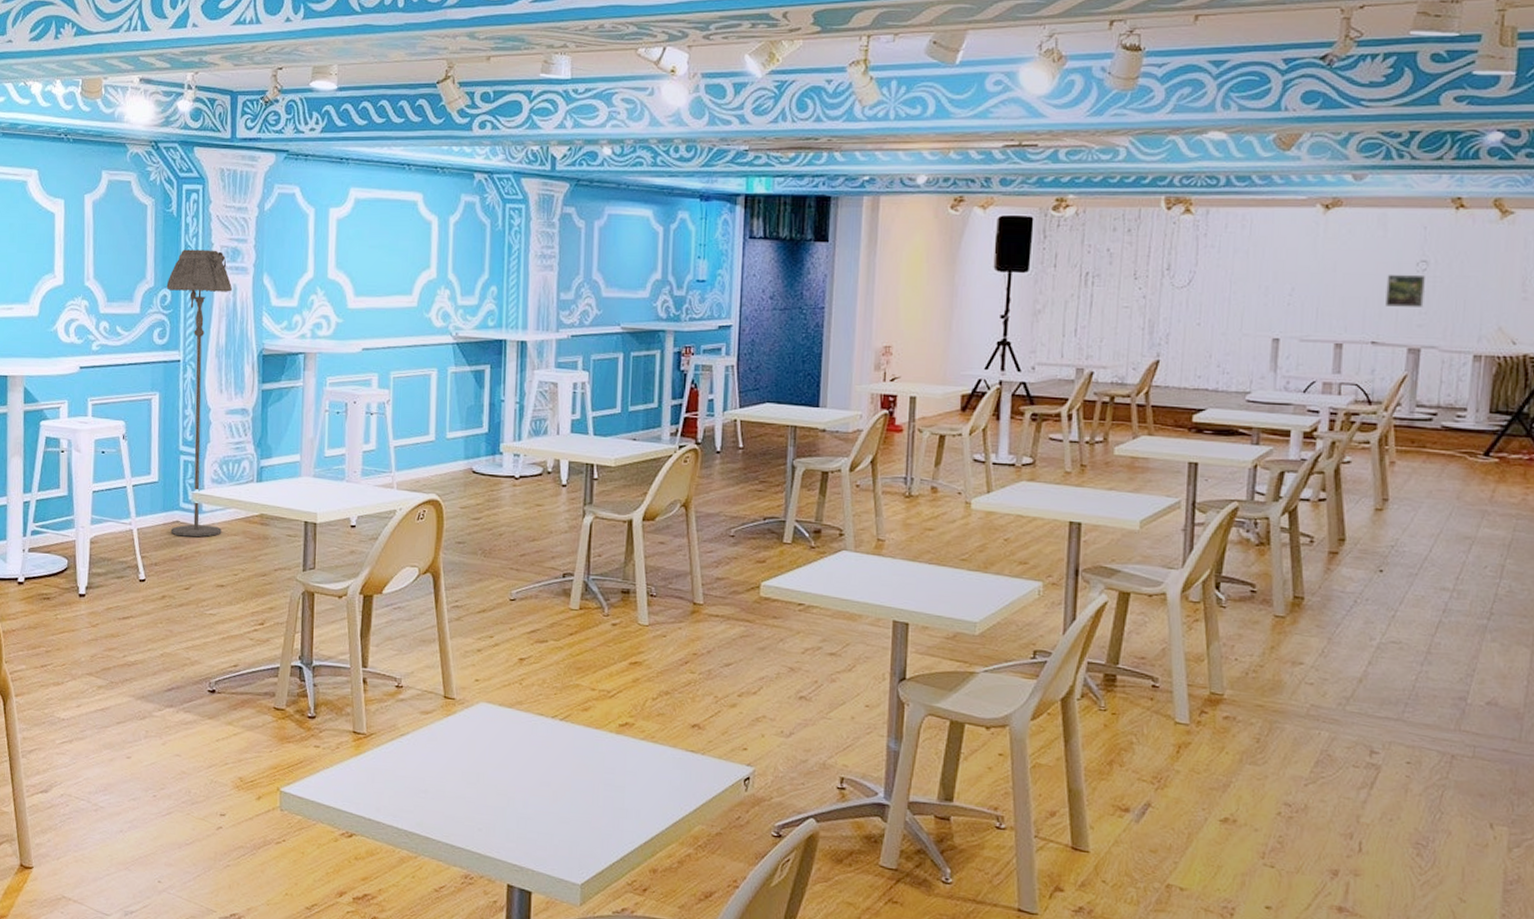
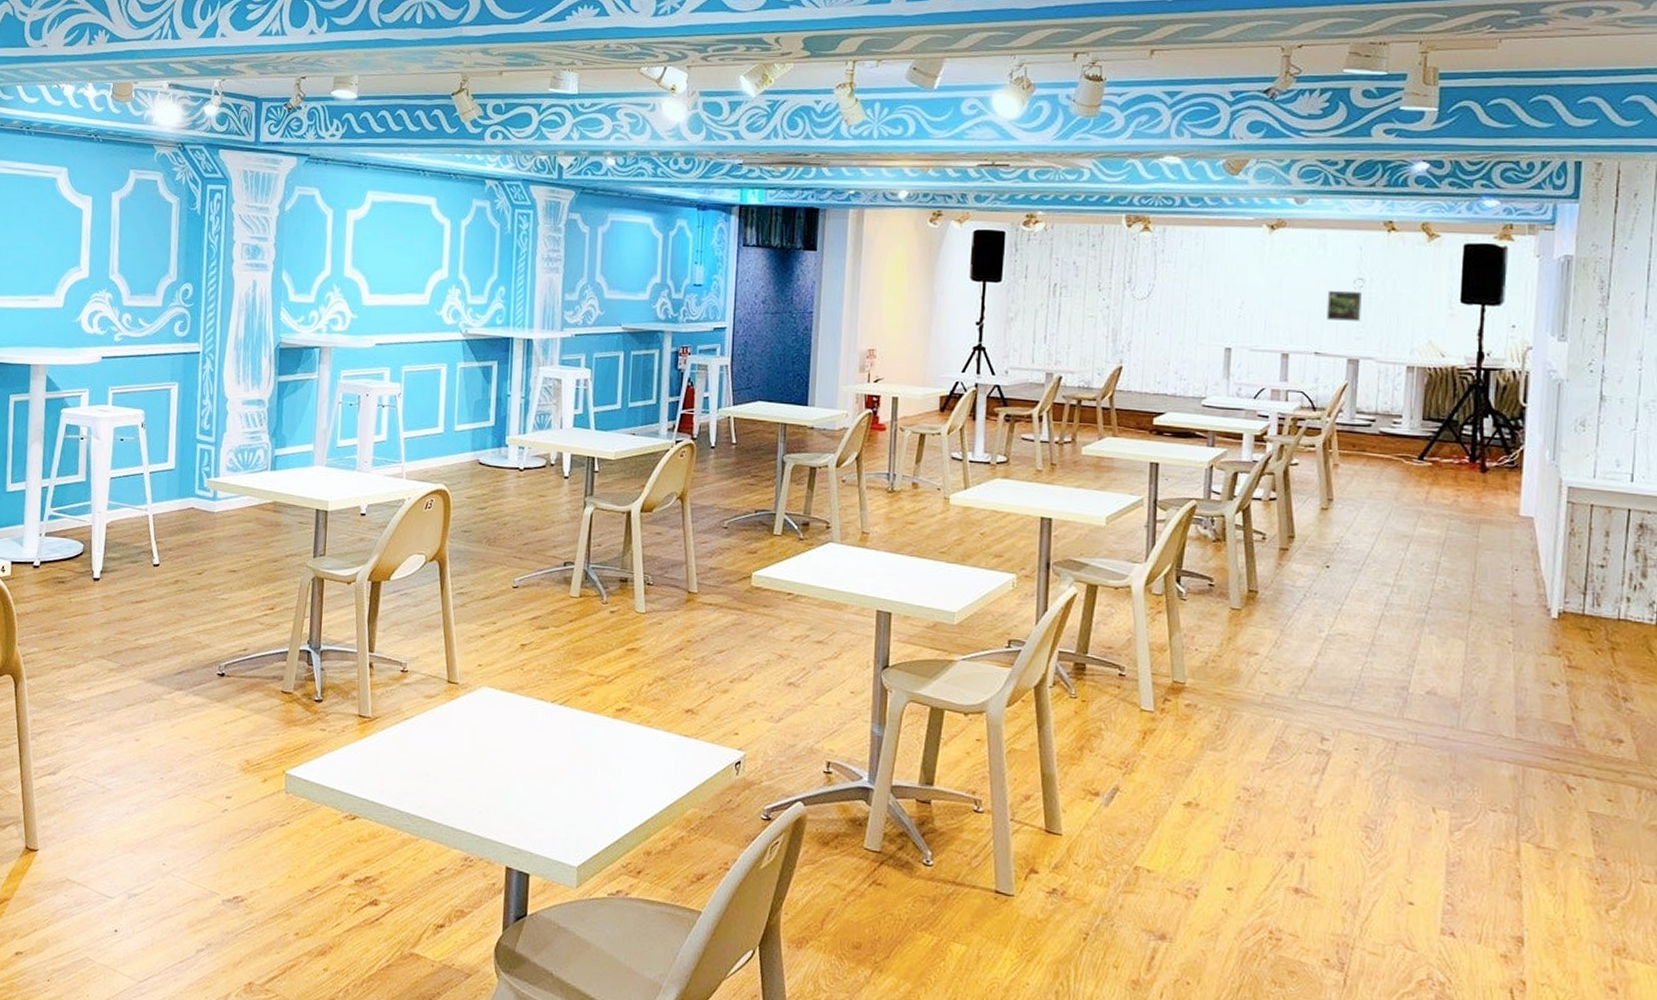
floor lamp: present [166,249,233,538] -> none [185,246,253,524]

